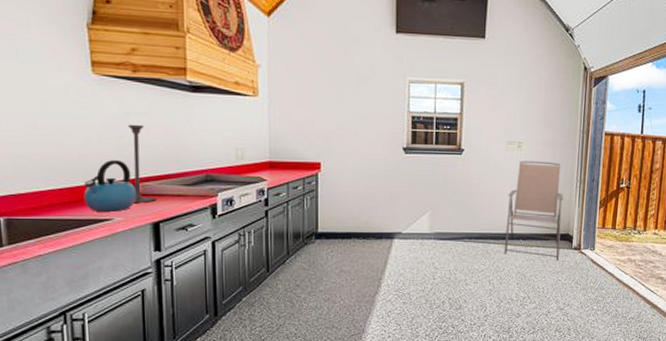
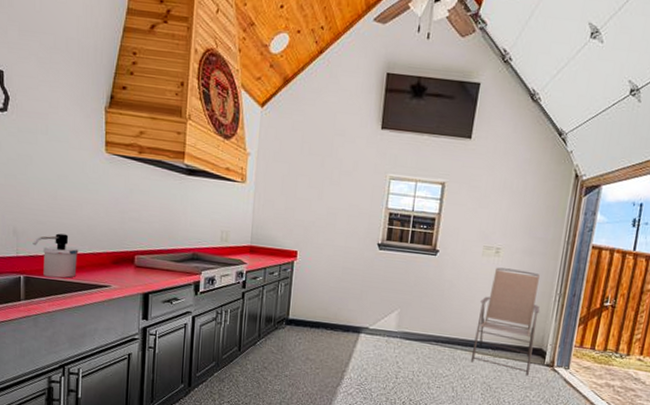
soap dispenser: none [11,167,71,217] -> present [32,233,79,278]
kettle: present [83,160,137,212] -> none [88,232,133,280]
candlestick: present [127,124,157,204] -> none [129,200,149,275]

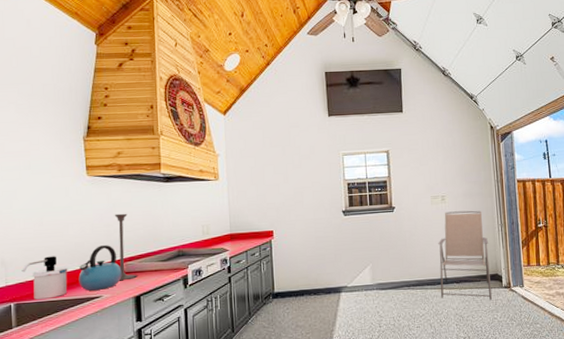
kettle: none [88,232,133,280] -> present [78,245,122,291]
candlestick: none [129,200,149,275] -> present [114,213,138,281]

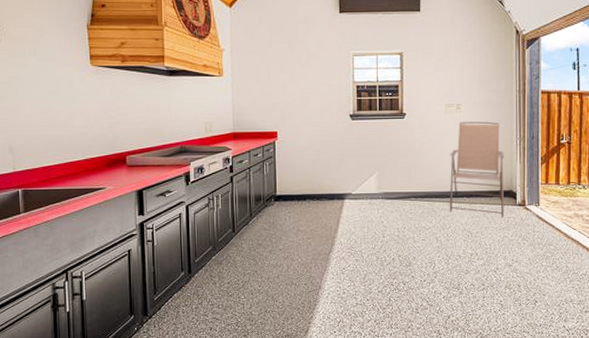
soap dispenser: present [21,256,68,301] -> none [28,145,73,188]
kettle: present [78,245,122,291] -> none [83,137,125,182]
candlestick: present [114,213,138,281] -> none [117,106,141,174]

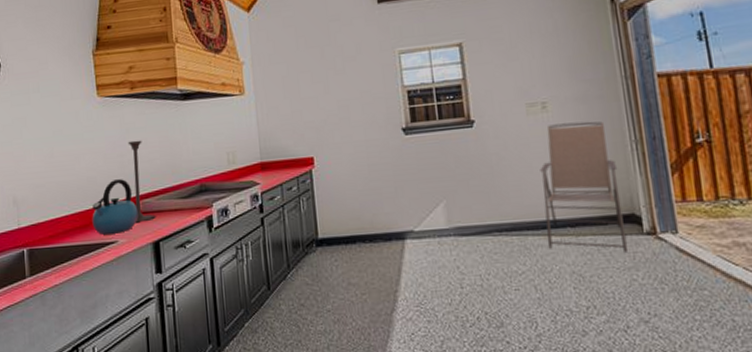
kettle: none [83,137,125,182] -> present [92,179,138,235]
candlestick: none [117,106,141,174] -> present [128,140,156,223]

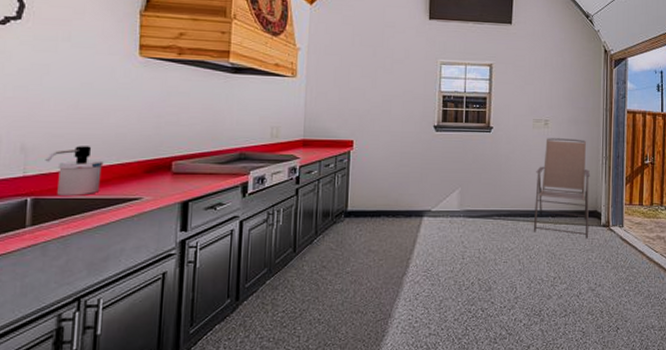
soap dispenser: none [33,193,81,246] -> present [45,146,104,197]
kettle: present [92,179,138,235] -> none [115,139,169,191]
candlestick: present [128,140,156,223] -> none [165,104,188,183]

